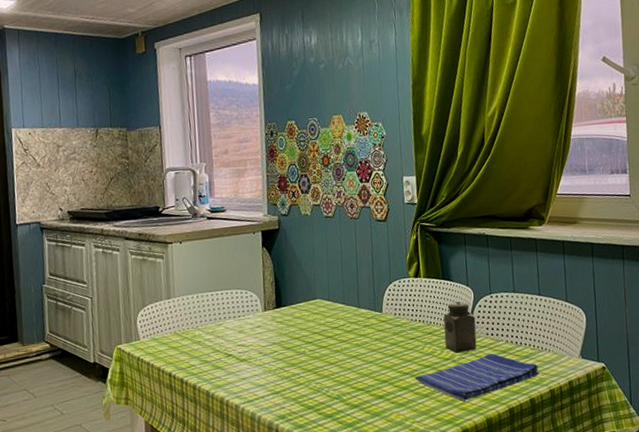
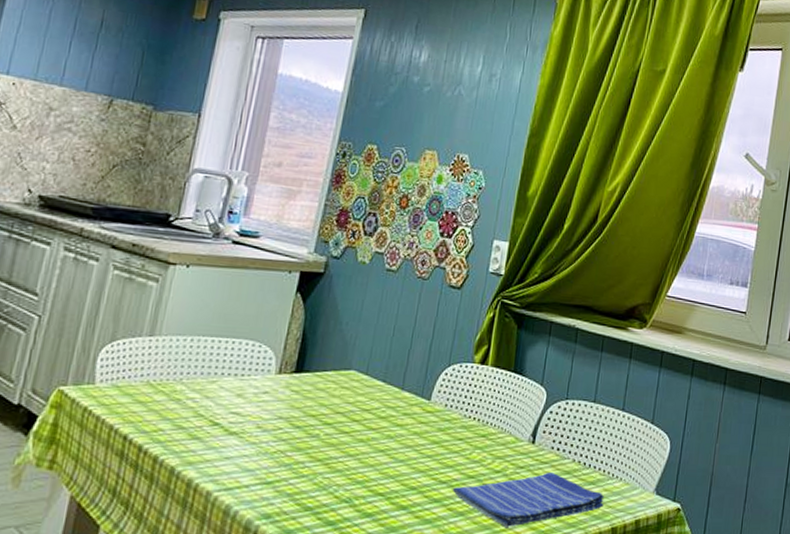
salt shaker: present [443,301,477,353] -> none [499,401,543,466]

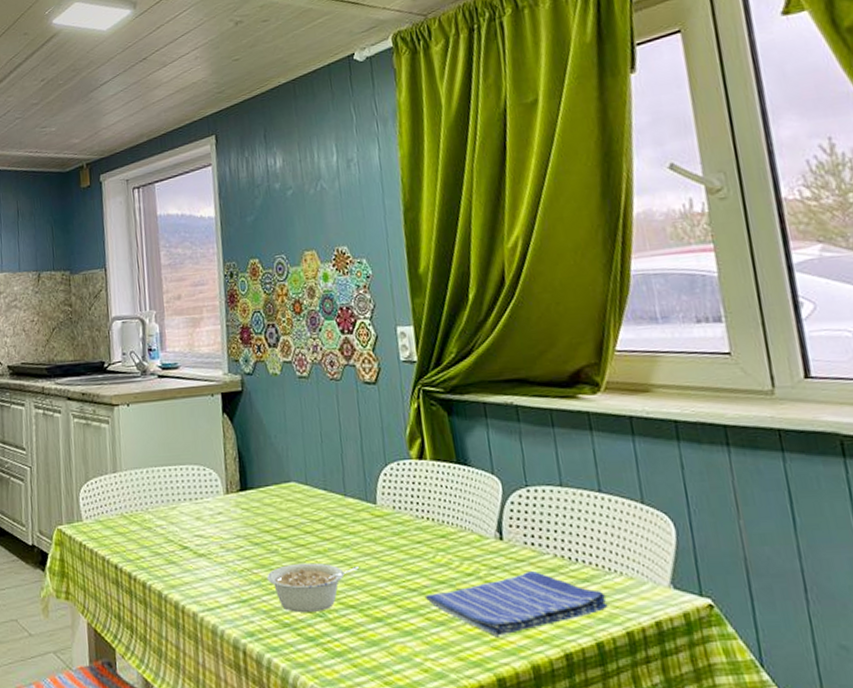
legume: none [300,449,399,499] -> present [267,562,360,613]

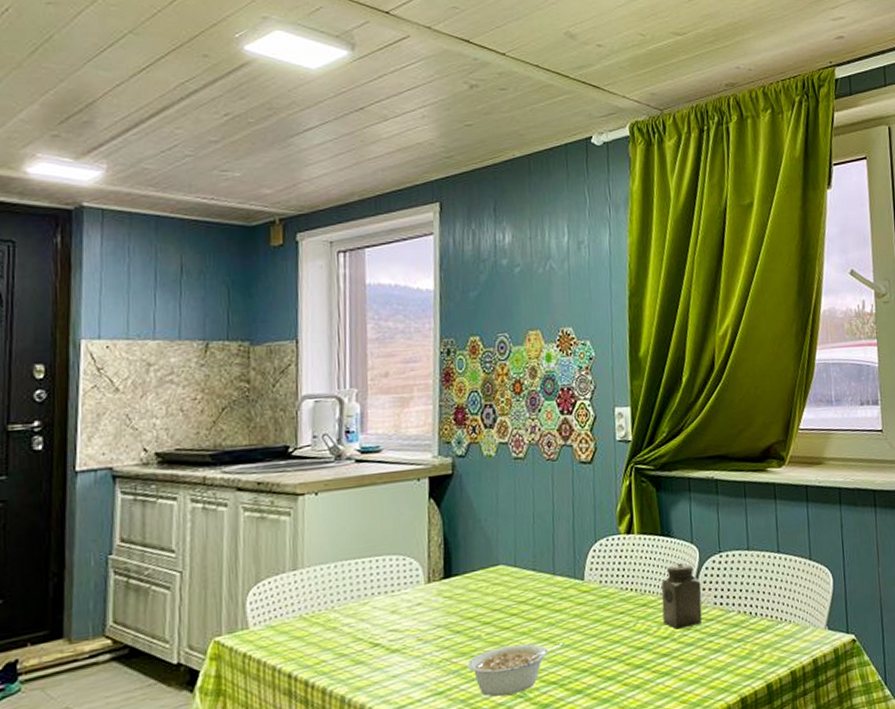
dish towel: present [426,571,608,636] -> none [625,628,778,691]
salt shaker: none [461,494,511,567] -> present [661,562,703,630]

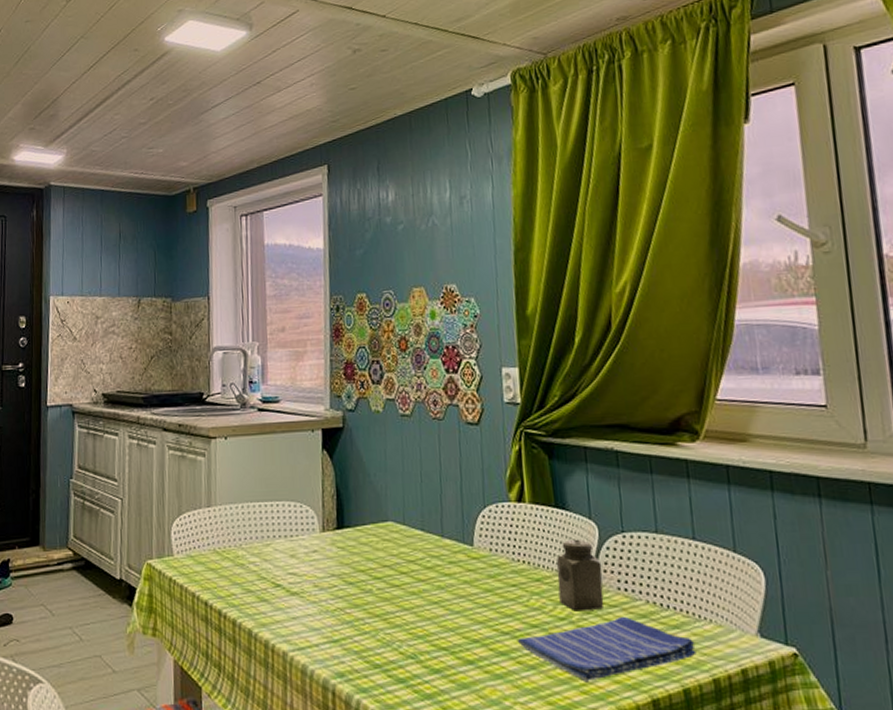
legume: present [467,642,564,697] -> none [360,603,454,655]
dish towel: none [625,628,778,691] -> present [518,617,697,681]

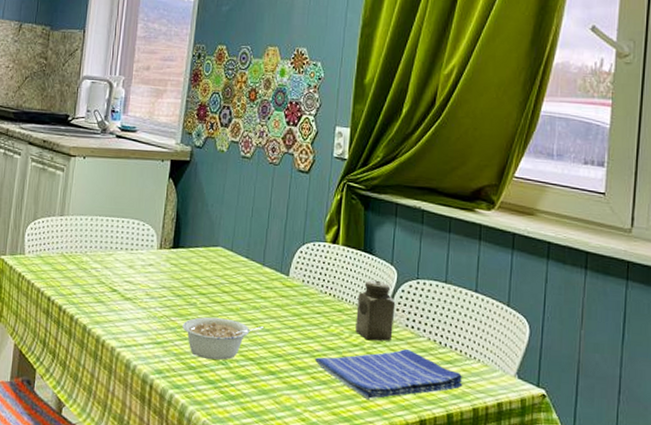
legume: none [360,603,454,655] -> present [182,316,265,361]

